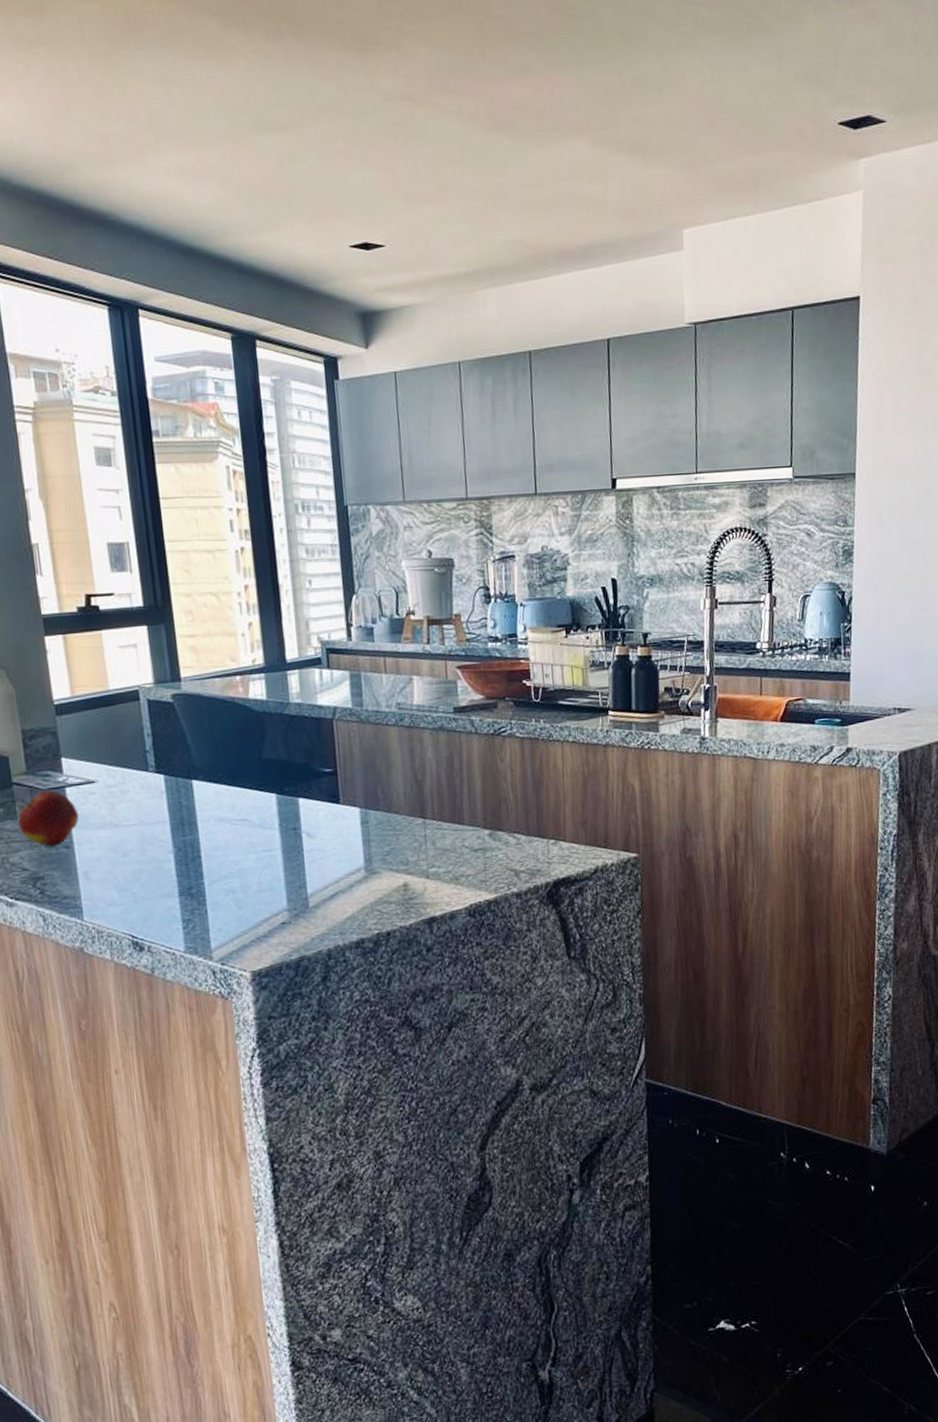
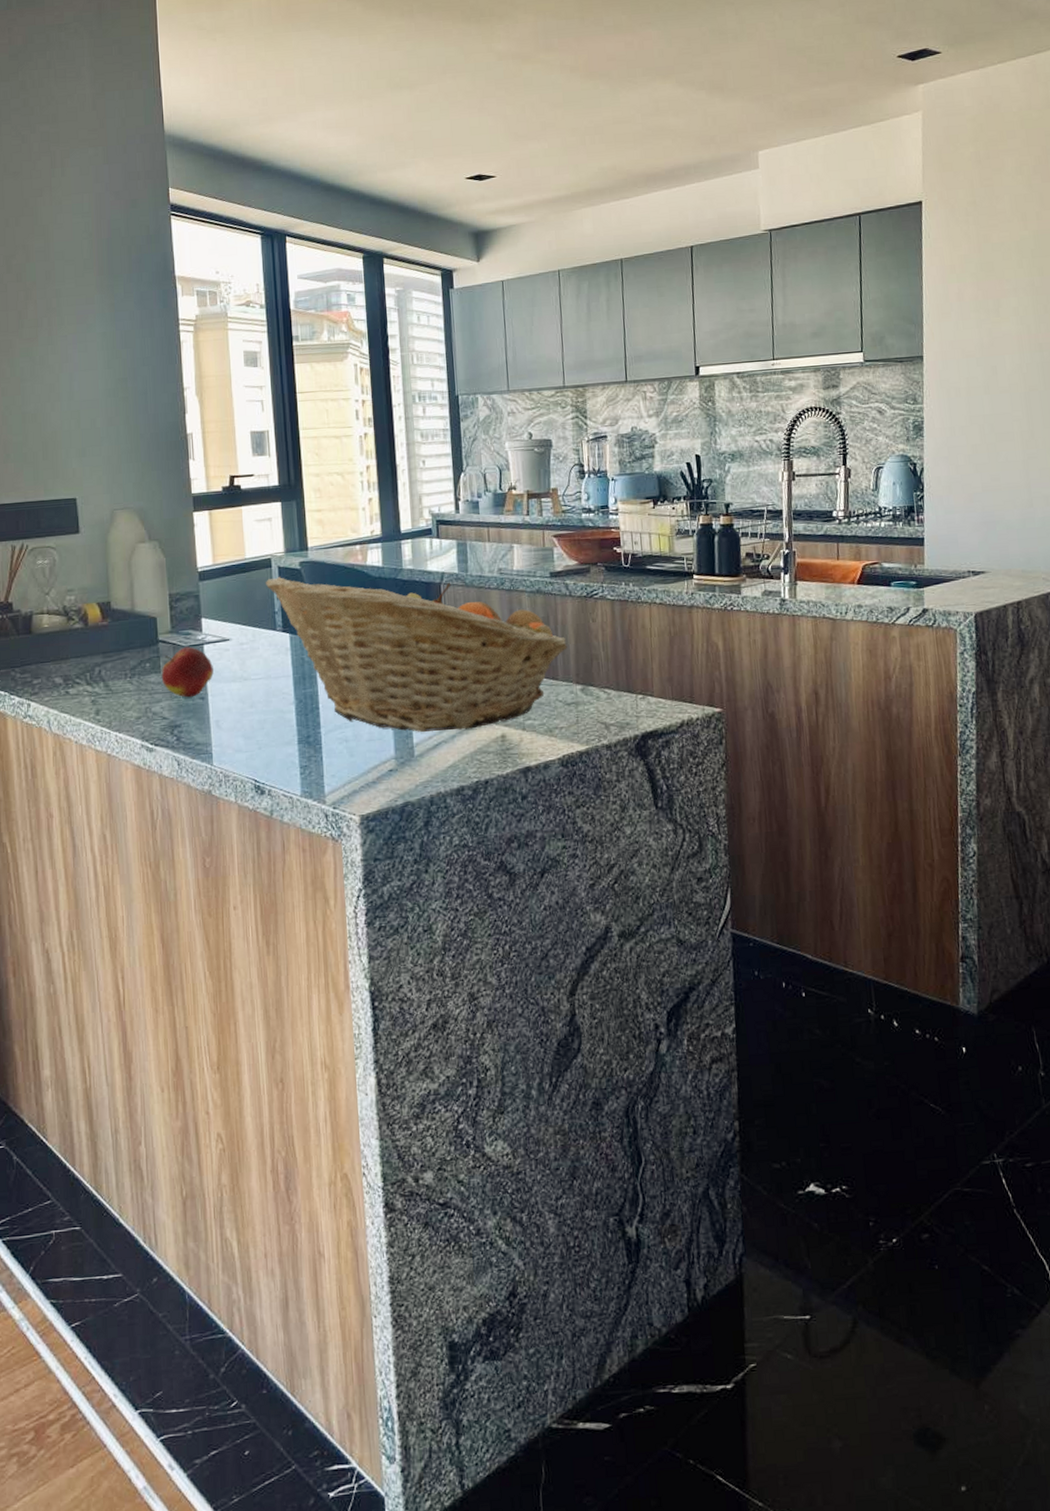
fruit basket: none [133,711,474,882] -> present [265,577,567,732]

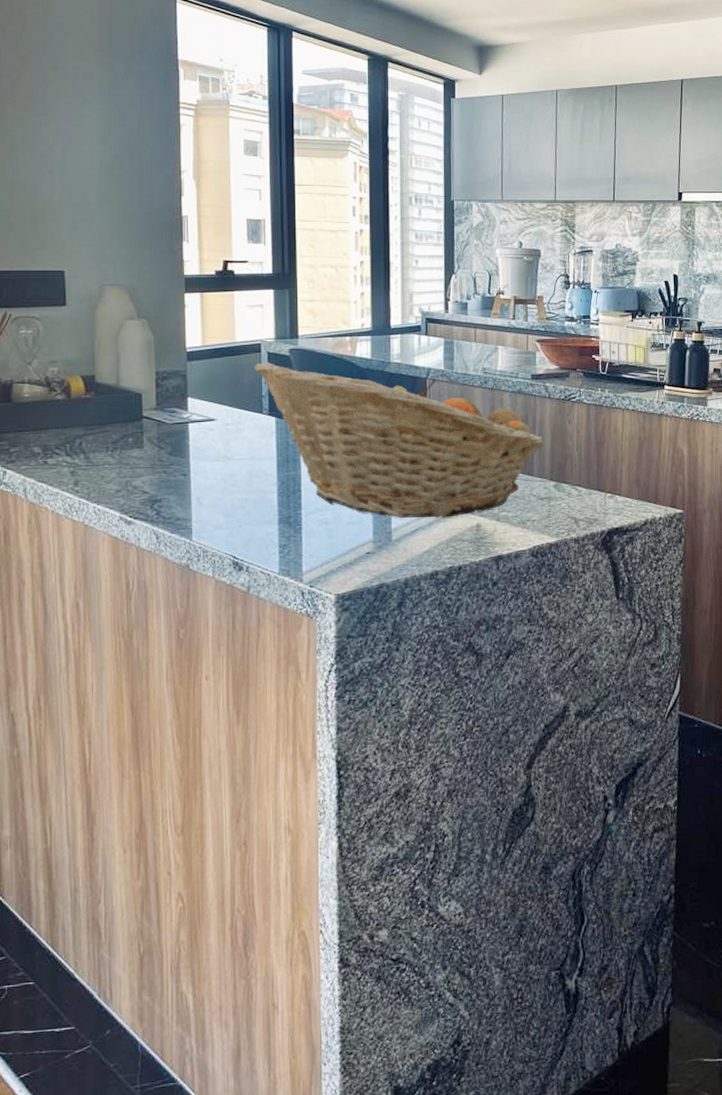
apple: present [161,646,214,698] -> none [143,424,197,474]

